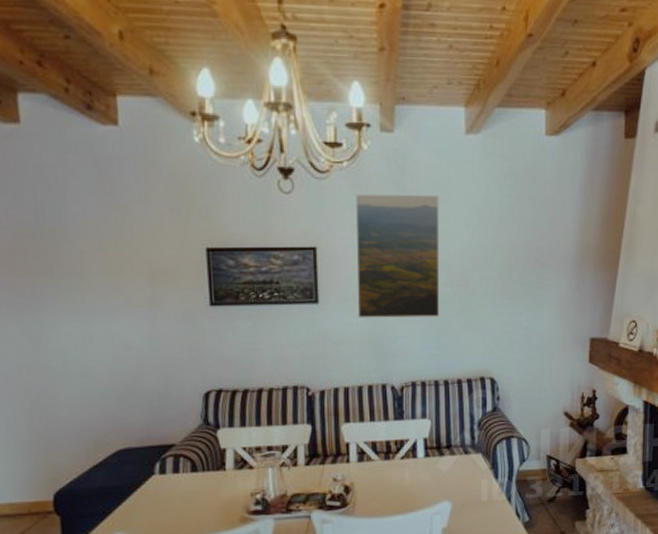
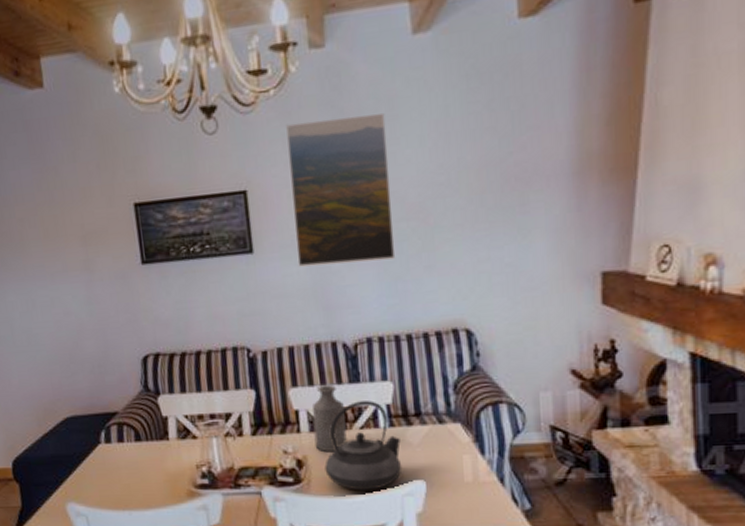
bottle: none [361,421,390,479] -> present [311,385,347,453]
teapot: none [369,435,433,511] -> present [324,401,402,491]

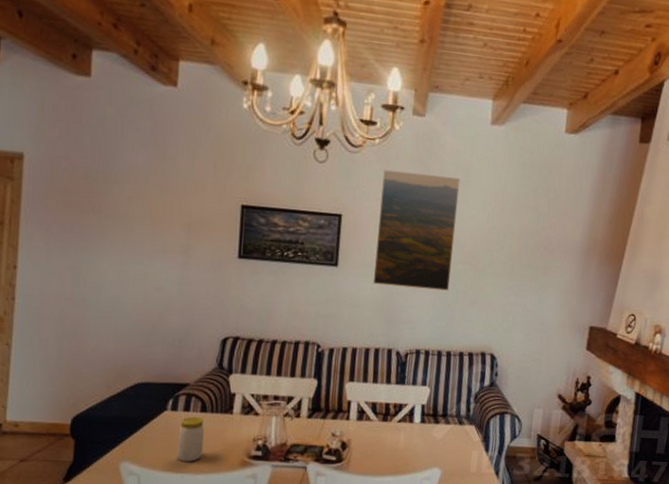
jar: none [117,447,146,498] -> present [177,417,204,463]
bottle: present [311,385,347,453] -> none [359,383,389,439]
teapot: present [324,401,402,491] -> none [363,399,428,473]

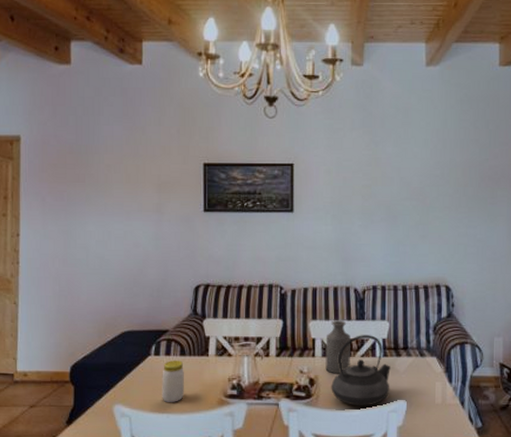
bottle: none [359,383,389,439] -> present [325,320,351,374]
teapot: none [363,399,428,473] -> present [331,335,391,406]
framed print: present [372,169,461,291] -> none [327,118,401,227]

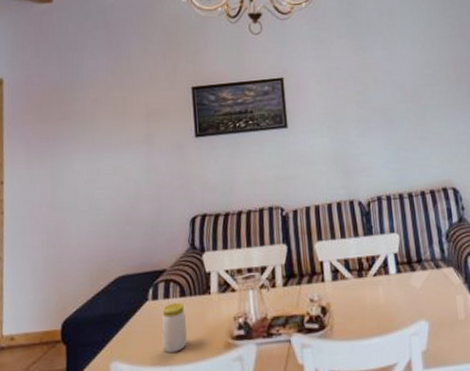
bottle: present [325,320,351,374] -> none [334,238,363,299]
teapot: present [331,335,391,406] -> none [345,250,409,333]

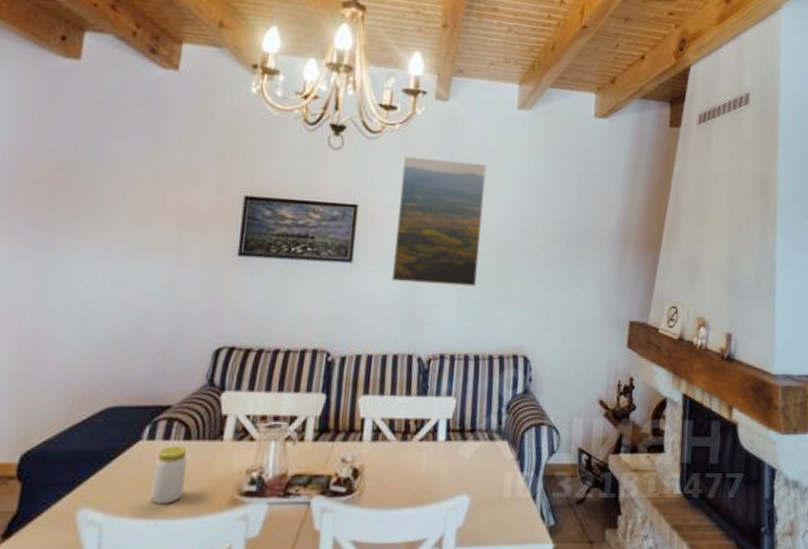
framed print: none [314,23,398,139] -> present [391,156,487,287]

